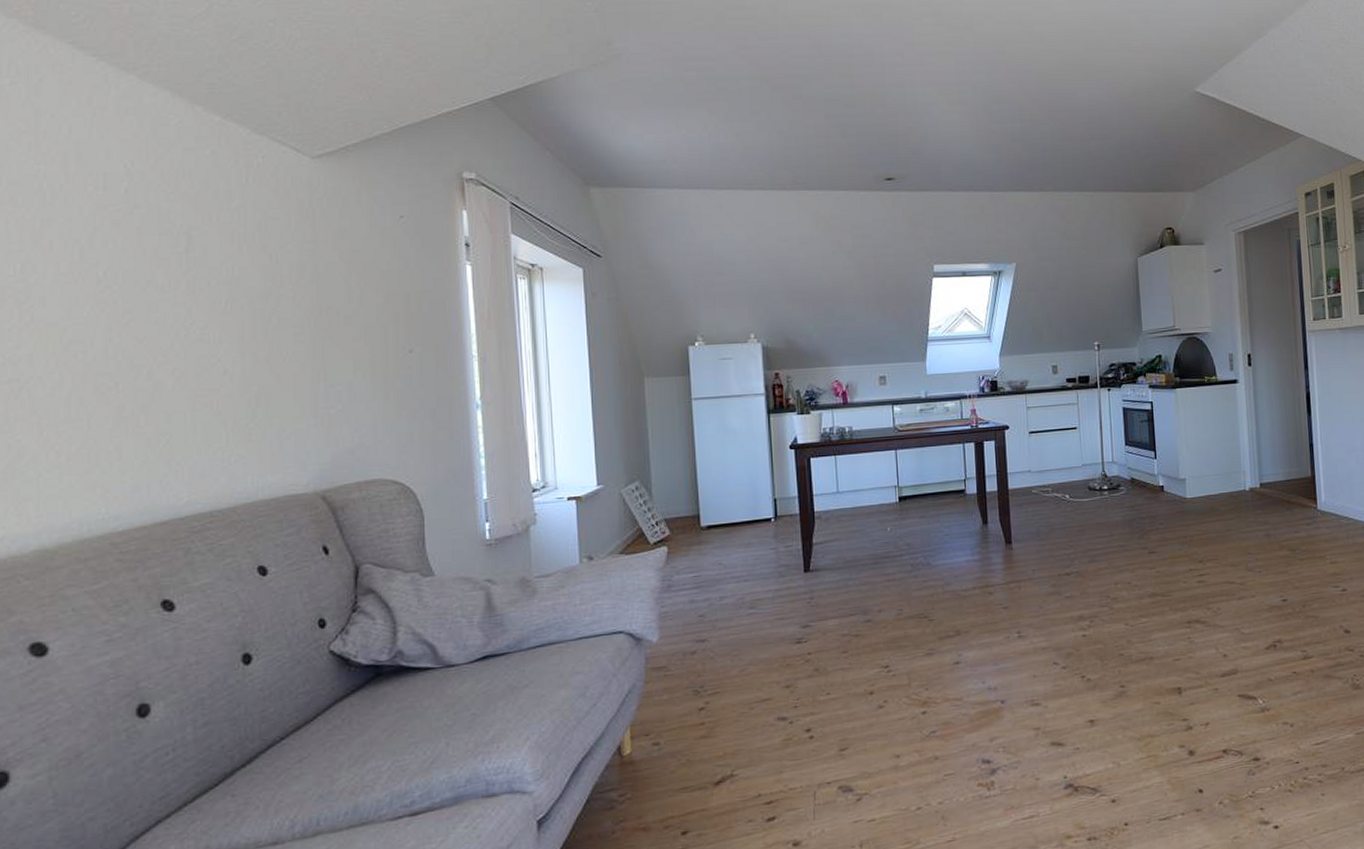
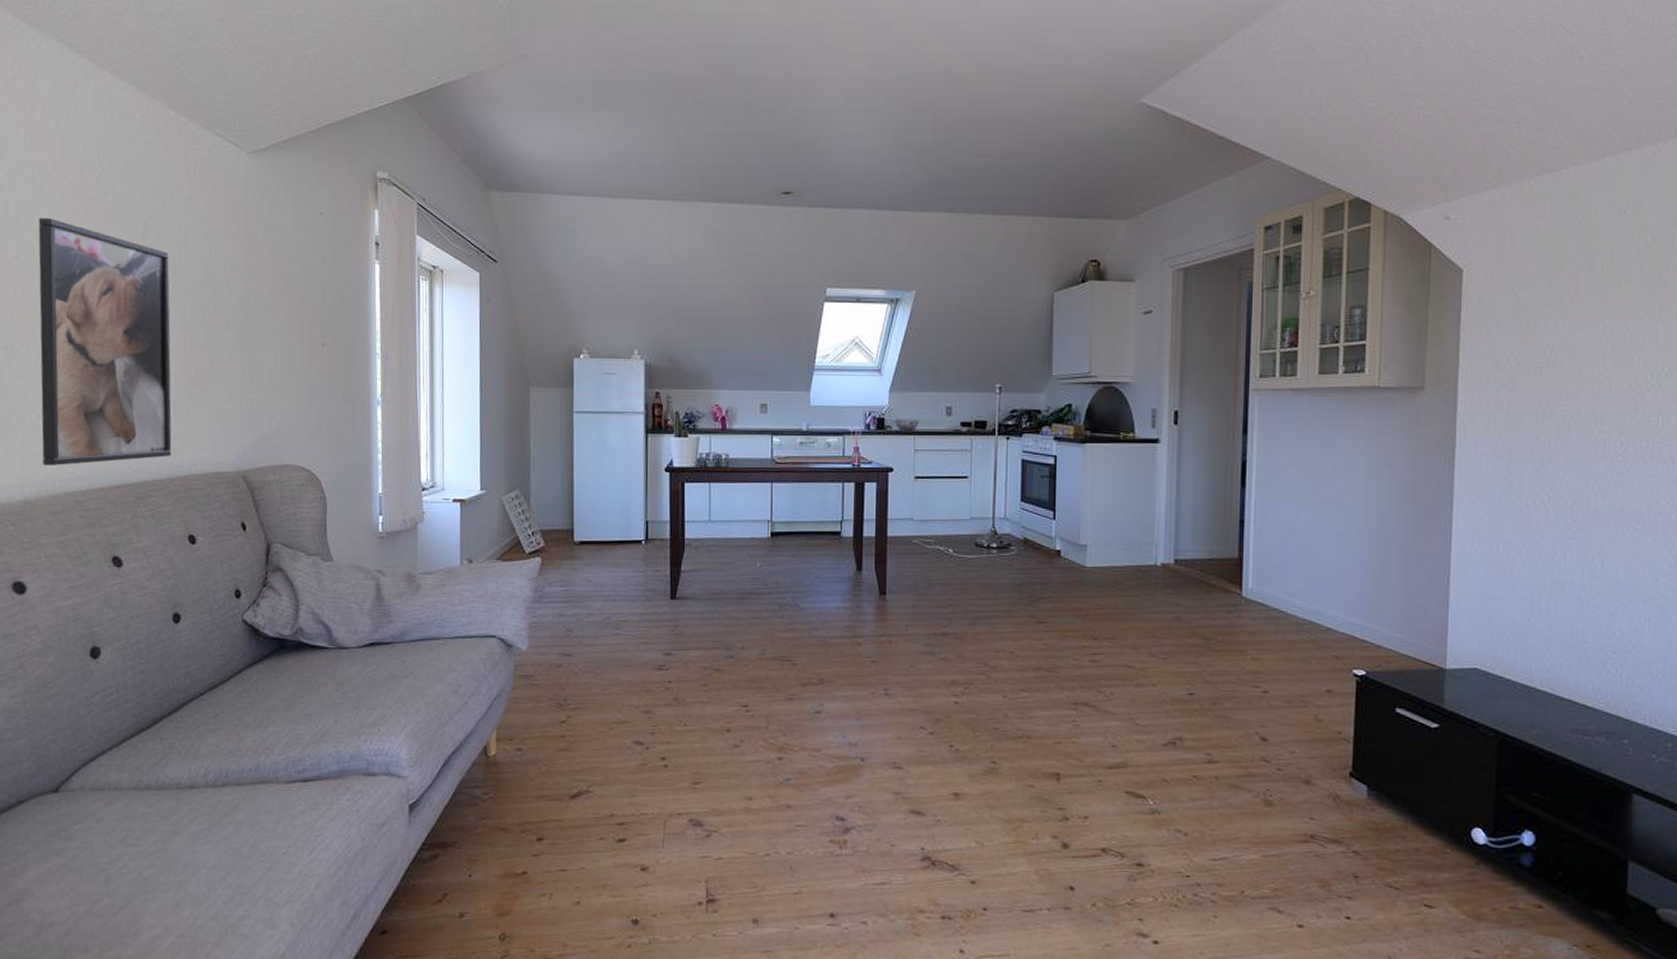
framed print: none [50,234,232,508] -> present [38,217,172,466]

